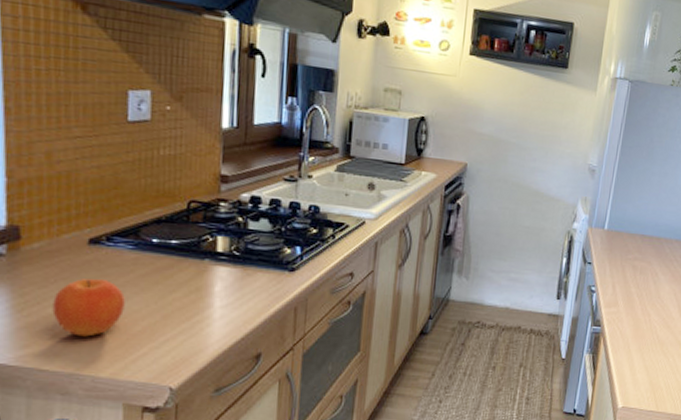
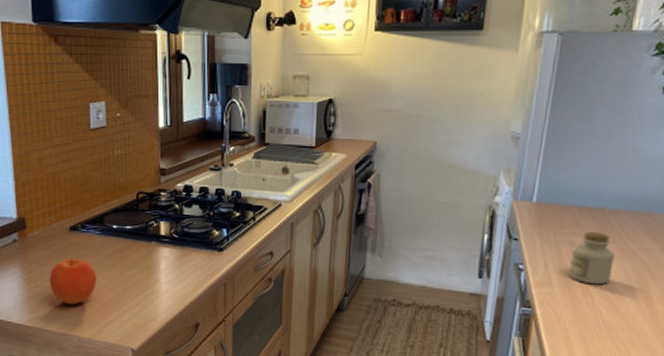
jar: none [632,257,667,305] -> present [569,231,615,285]

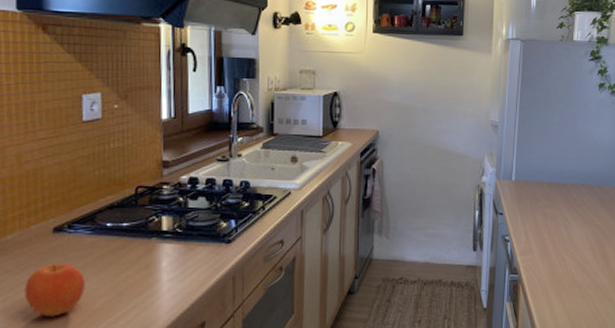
jar: present [569,231,615,285] -> none [545,204,578,249]

